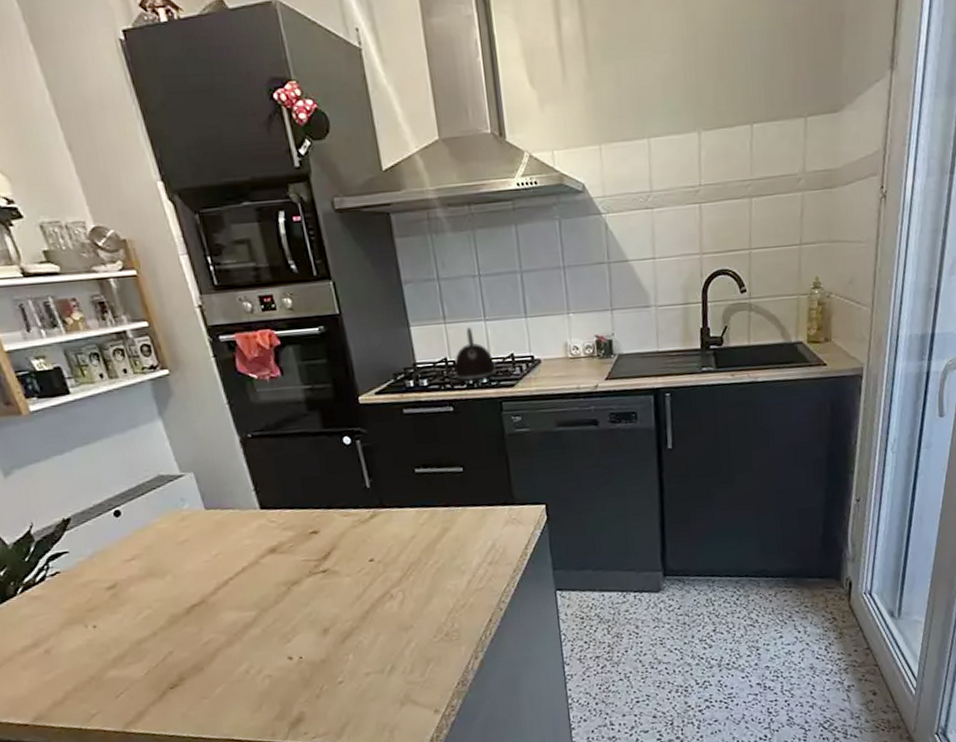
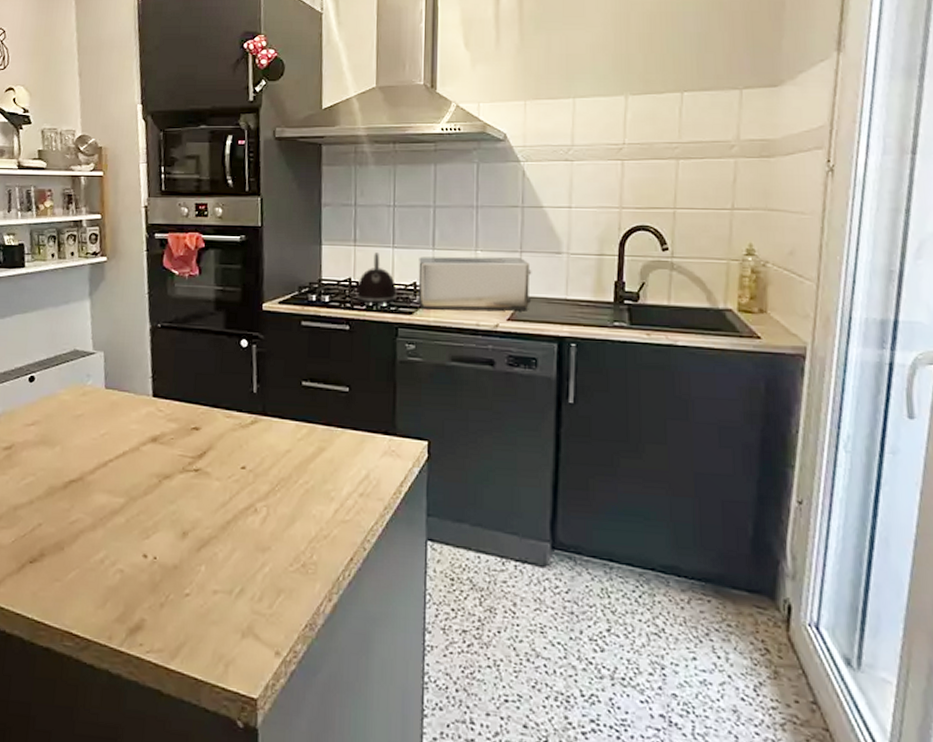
toaster: none [513,315,626,381] -> present [418,256,532,311]

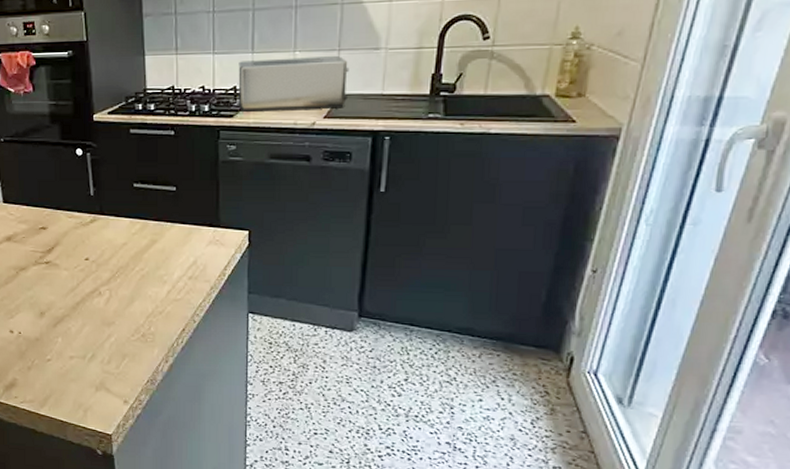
kettle: present [356,252,397,306] -> none [180,59,218,111]

